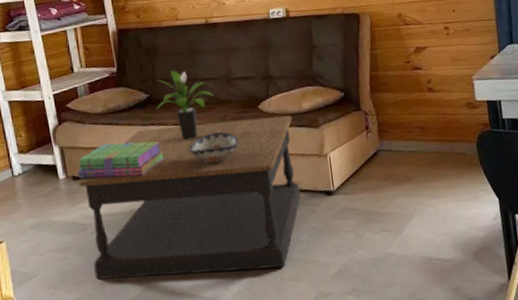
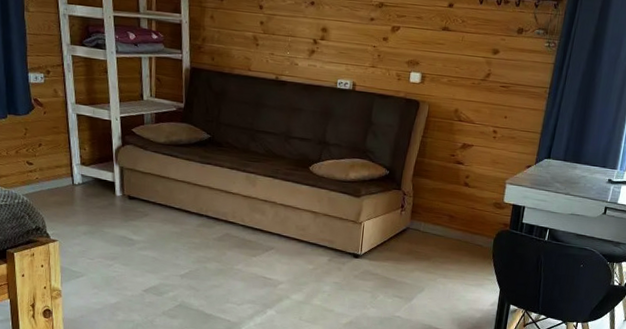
stack of books: present [77,141,164,179] -> none [133,172,216,208]
coffee table: present [78,115,301,280] -> none [133,166,338,310]
potted plant: present [155,70,215,141] -> none [215,117,272,186]
decorative bowl: present [188,132,239,165] -> none [238,182,286,211]

